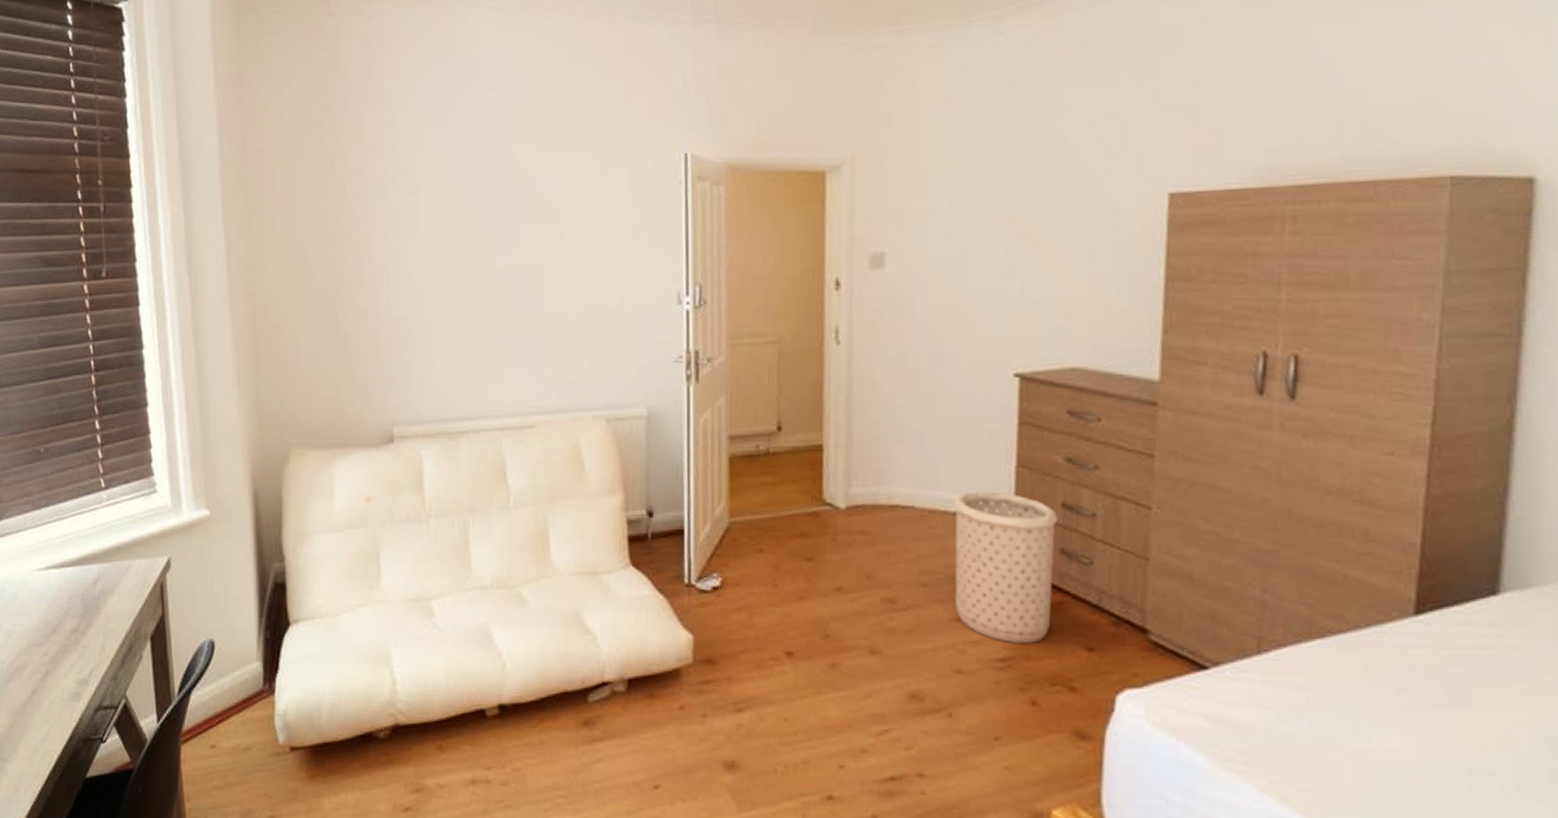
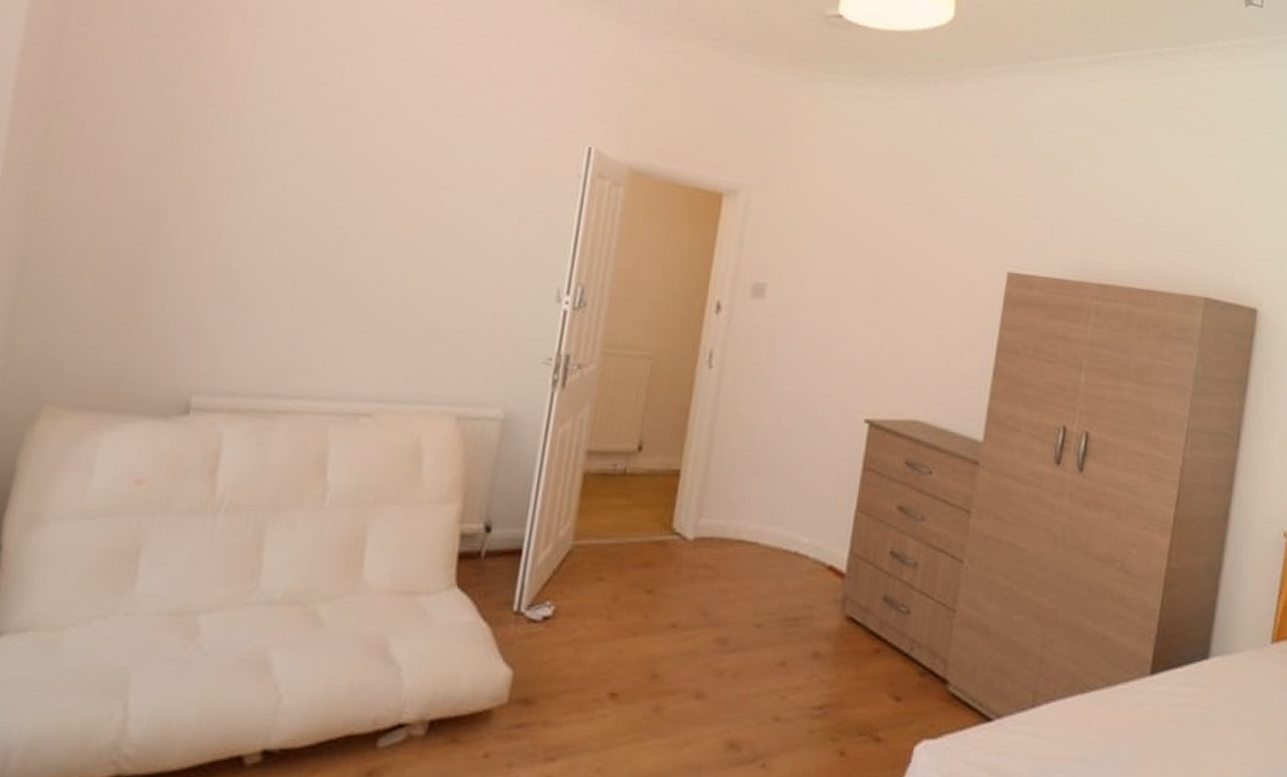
laundry basket: present [953,491,1058,644] -> none [783,532,885,692]

